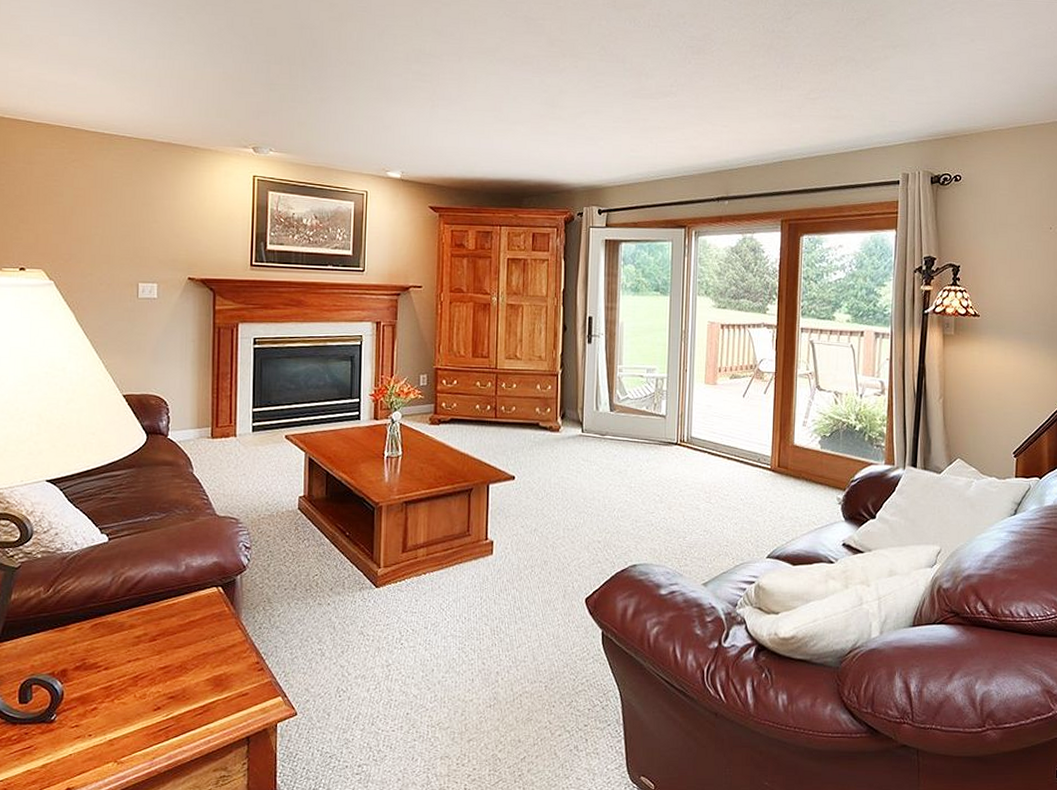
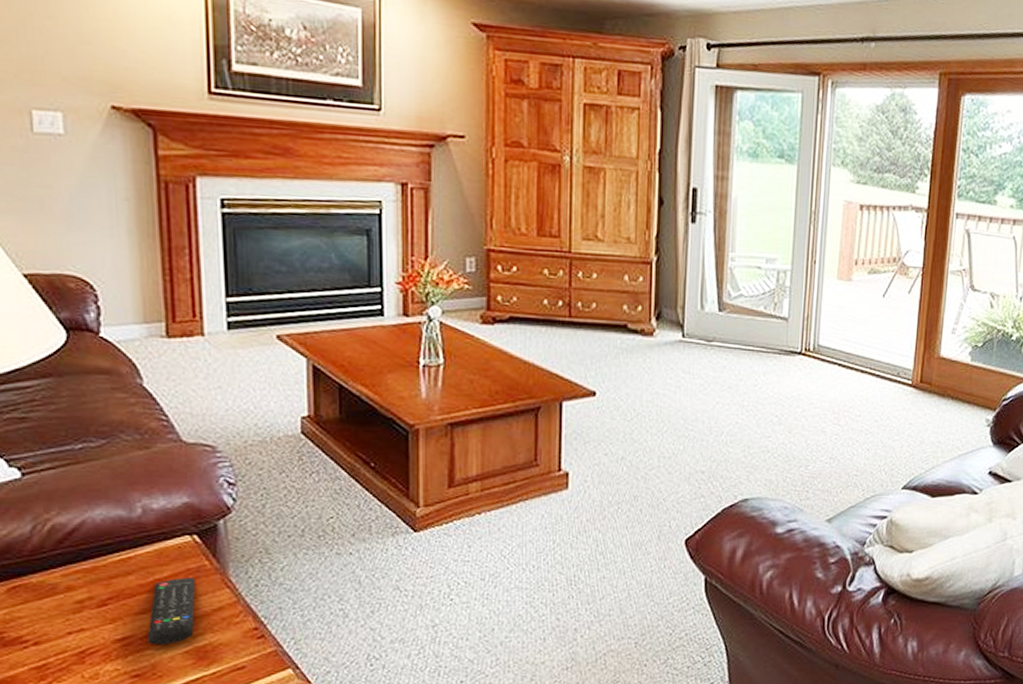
remote control: none [181,620,218,673] -> present [147,578,196,645]

